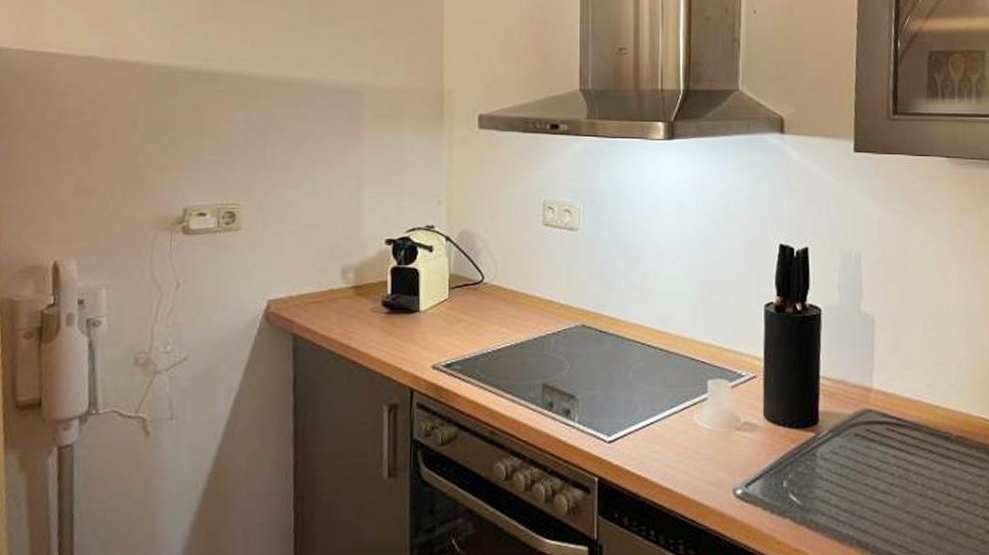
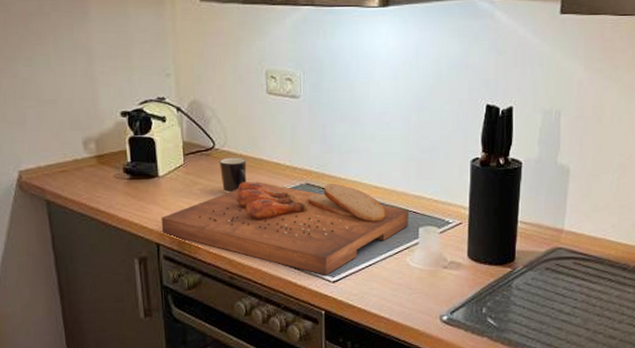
cutting board: none [417,321,696,434] -> present [161,181,409,275]
mug: none [487,292,517,334] -> present [220,157,247,194]

